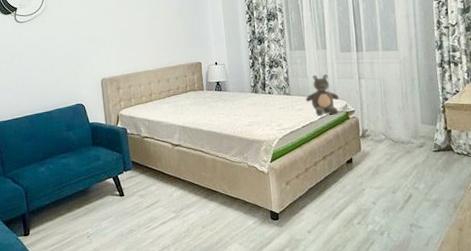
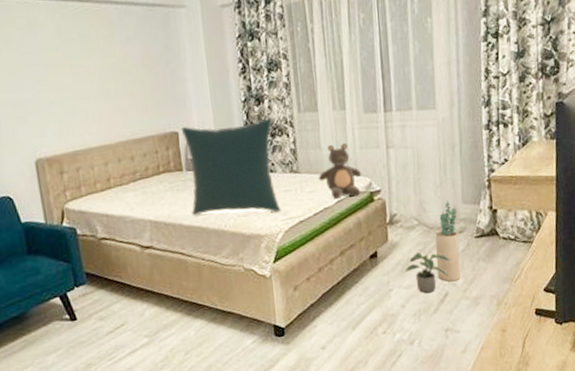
pillow: none [203,54,277,124] -> present [181,117,282,216]
potted plant: none [375,161,414,194] -> present [405,252,451,294]
vase: none [399,121,422,186] -> present [434,200,461,282]

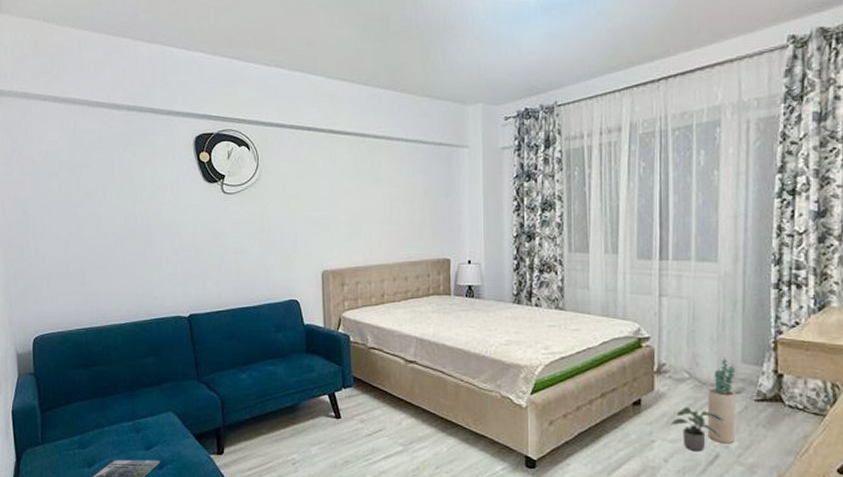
pillow: present [181,117,282,216] -> none [453,254,543,346]
teddy bear: present [318,143,362,199] -> none [584,286,631,340]

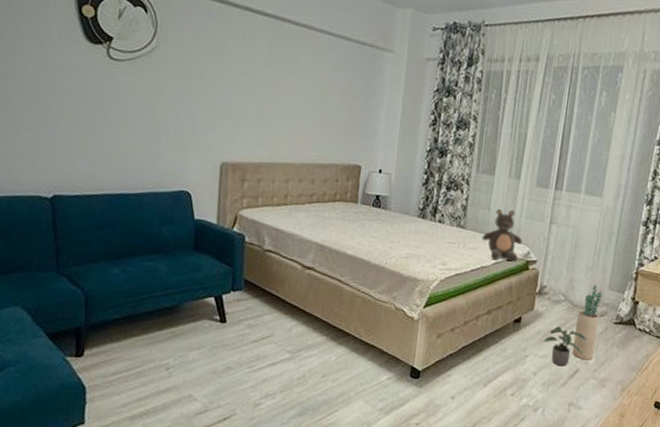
teddy bear: none [584,286,631,340] -> present [481,208,523,262]

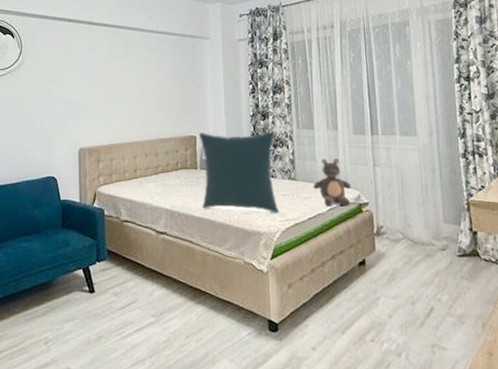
pillow: none [357,163,451,261] -> present [198,131,280,214]
potted plant: present [543,326,588,367] -> none [391,265,436,306]
vase: present [572,283,603,361] -> none [419,218,445,297]

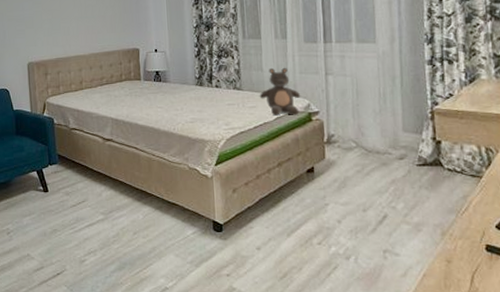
pillow: present [198,131,280,214] -> none [141,41,224,122]

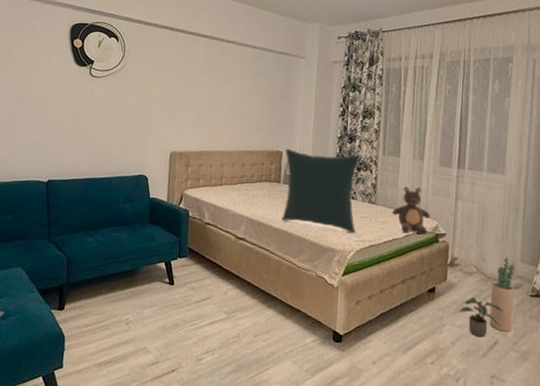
pillow: none [141,41,224,122] -> present [281,149,360,234]
potted plant: none [342,173,391,213] -> present [459,297,504,338]
vase: none [373,127,401,205] -> present [489,256,515,333]

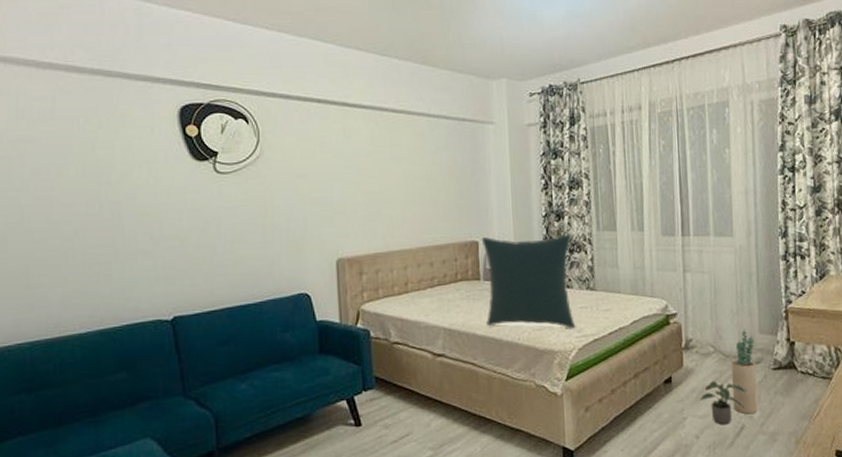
teddy bear: present [391,186,431,235] -> none [614,264,658,320]

